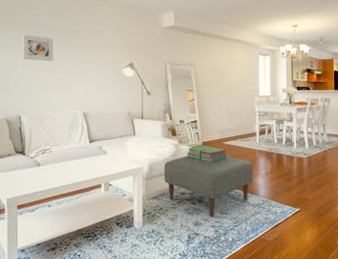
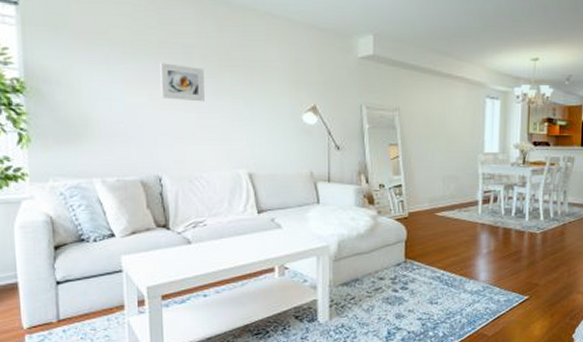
ottoman: present [163,156,253,217] -> none [357,230,472,307]
stack of books: present [186,145,227,162] -> none [387,217,440,239]

